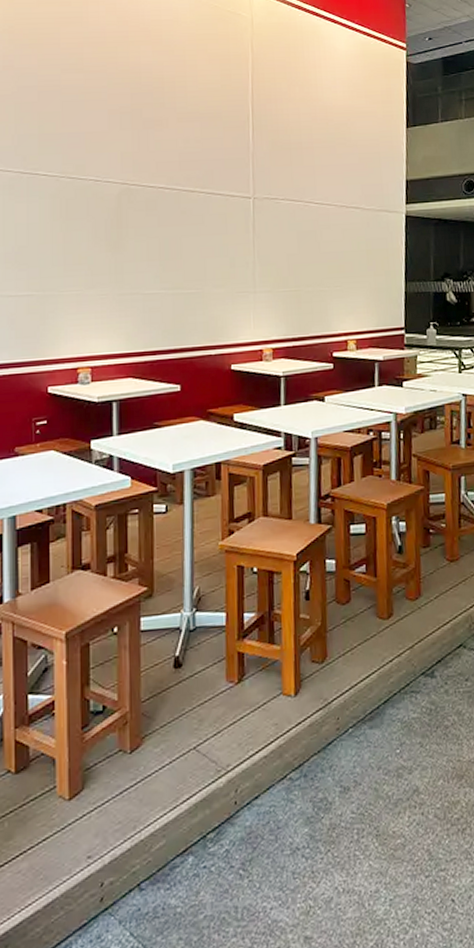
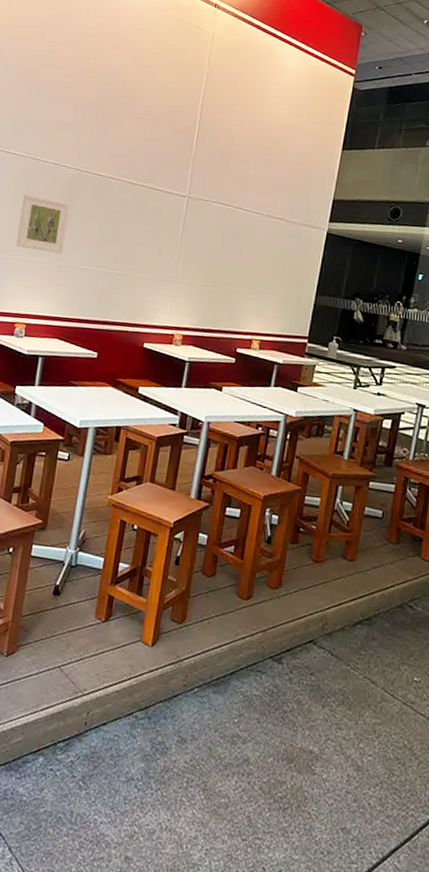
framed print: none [63,218,122,282] -> present [16,193,70,255]

